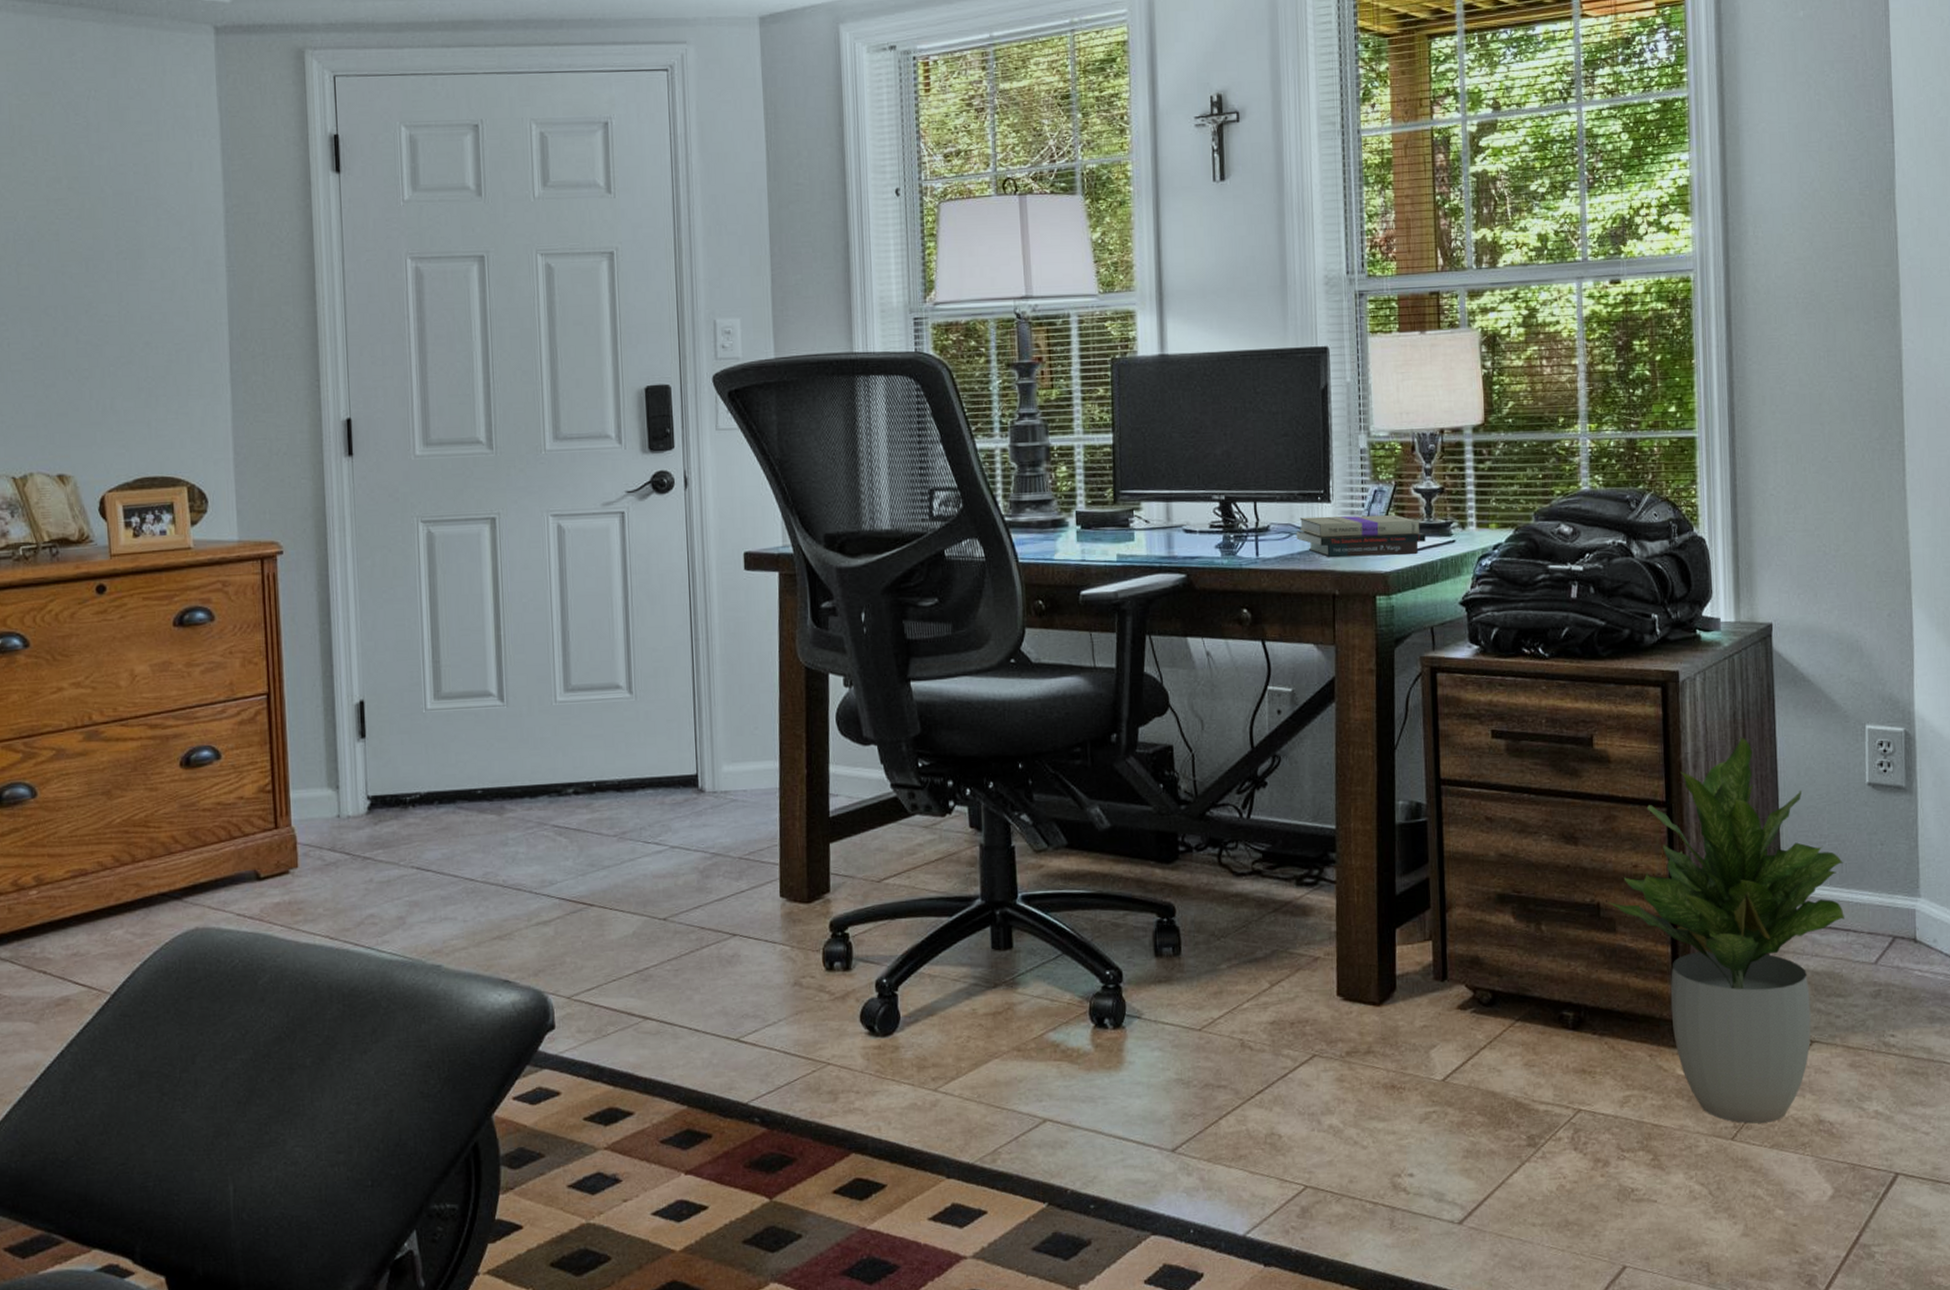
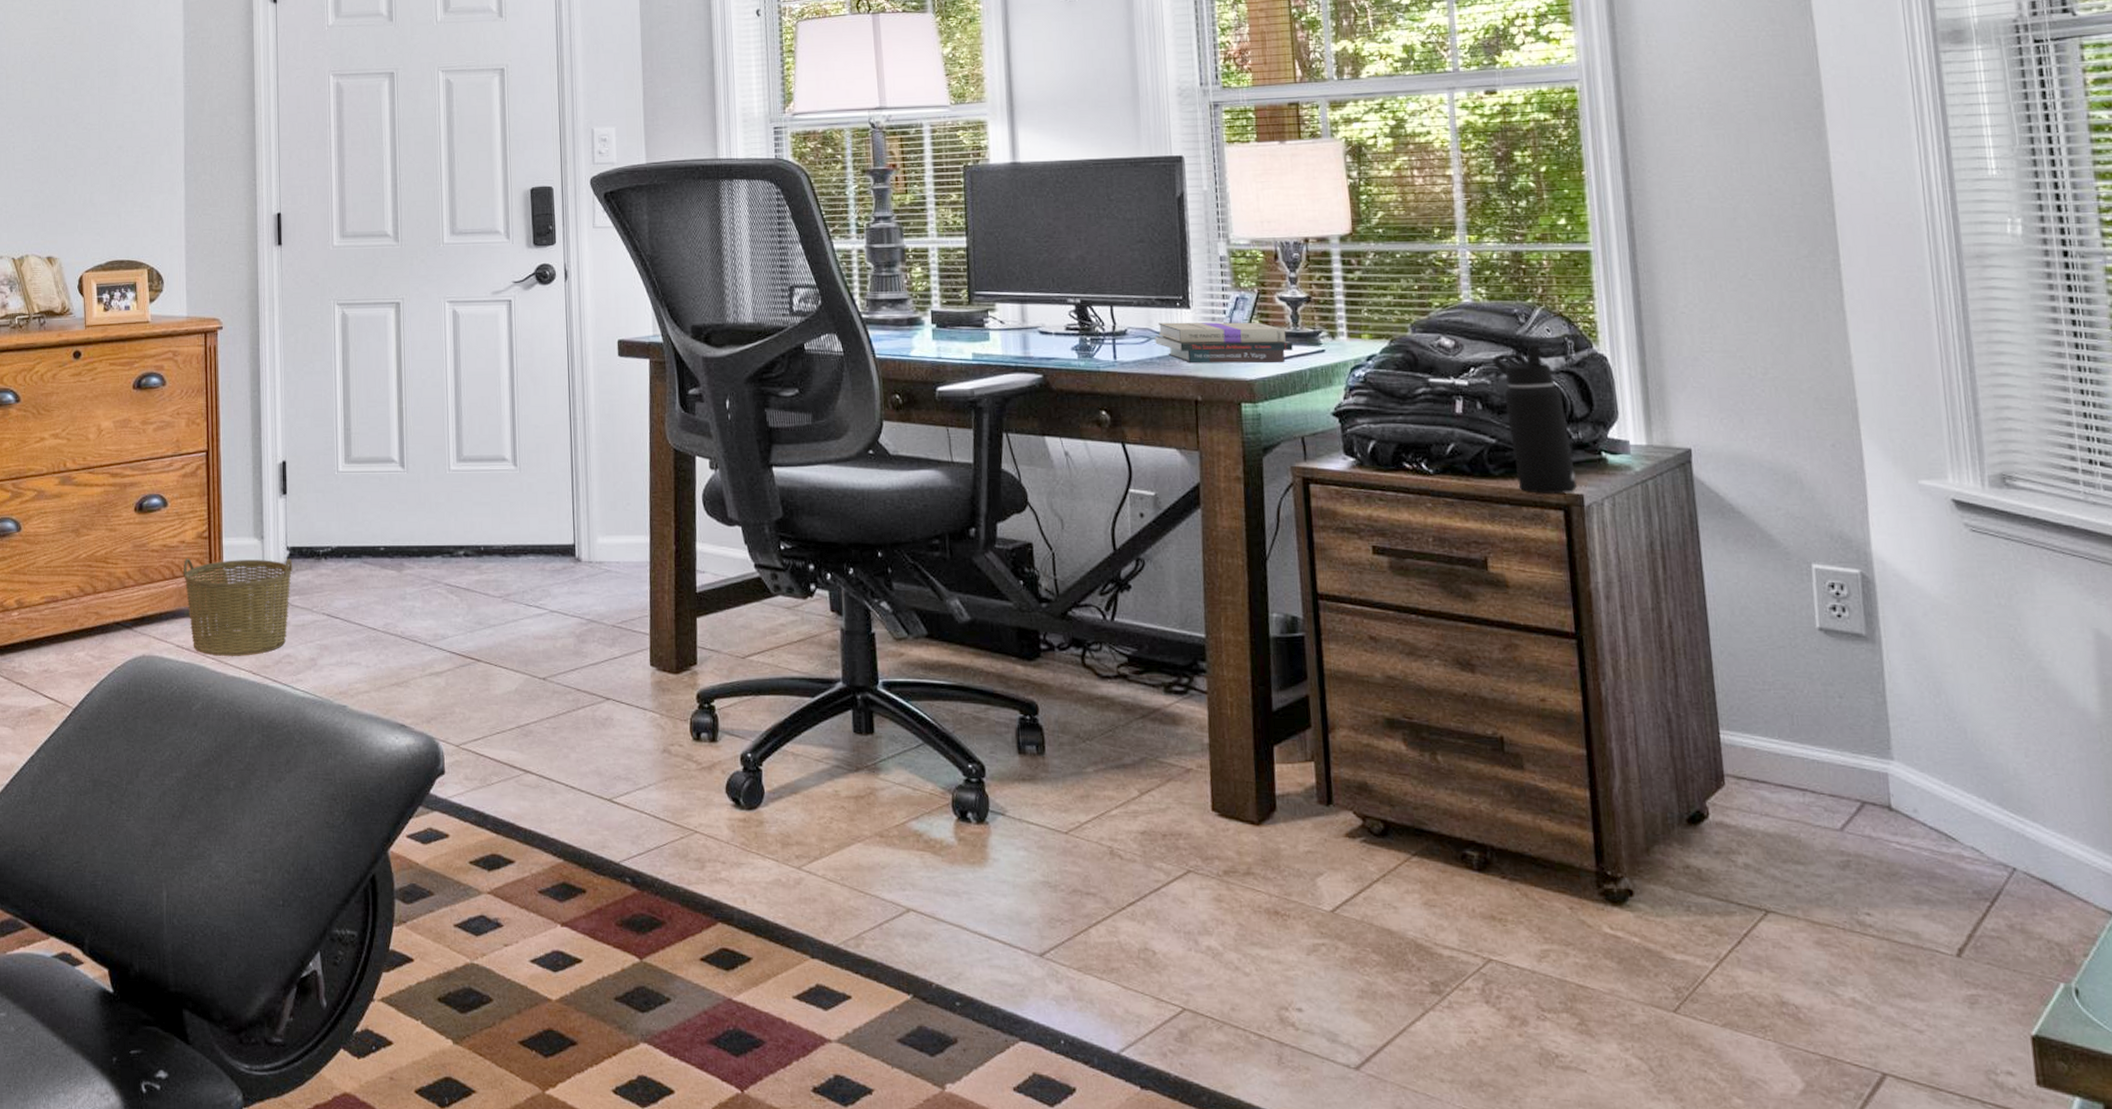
basket: none [242,809,375,922] -> present [183,557,293,656]
water bottle: none [1605,528,1674,671] -> present [1492,343,1578,492]
potted plant: present [1607,736,1844,1124] -> none [1512,568,1799,998]

